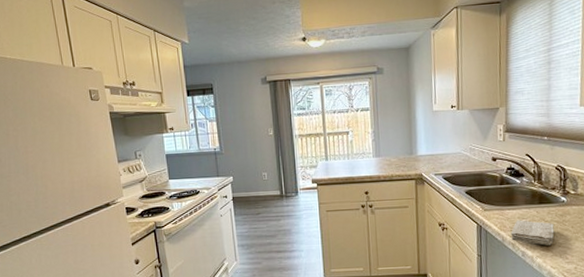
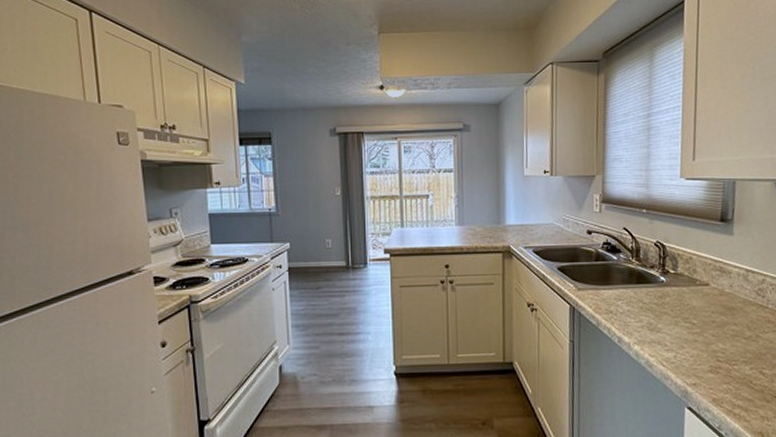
washcloth: present [511,220,554,246] -> none [606,301,653,331]

